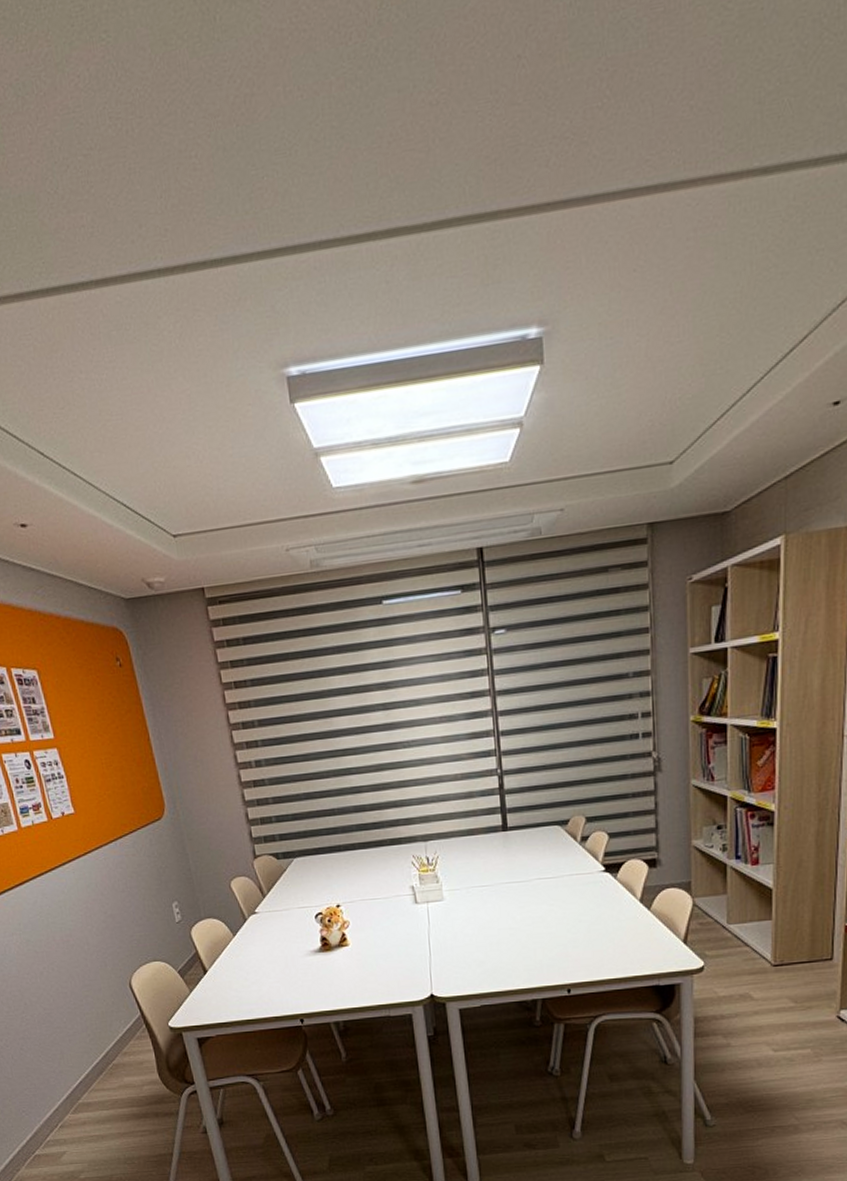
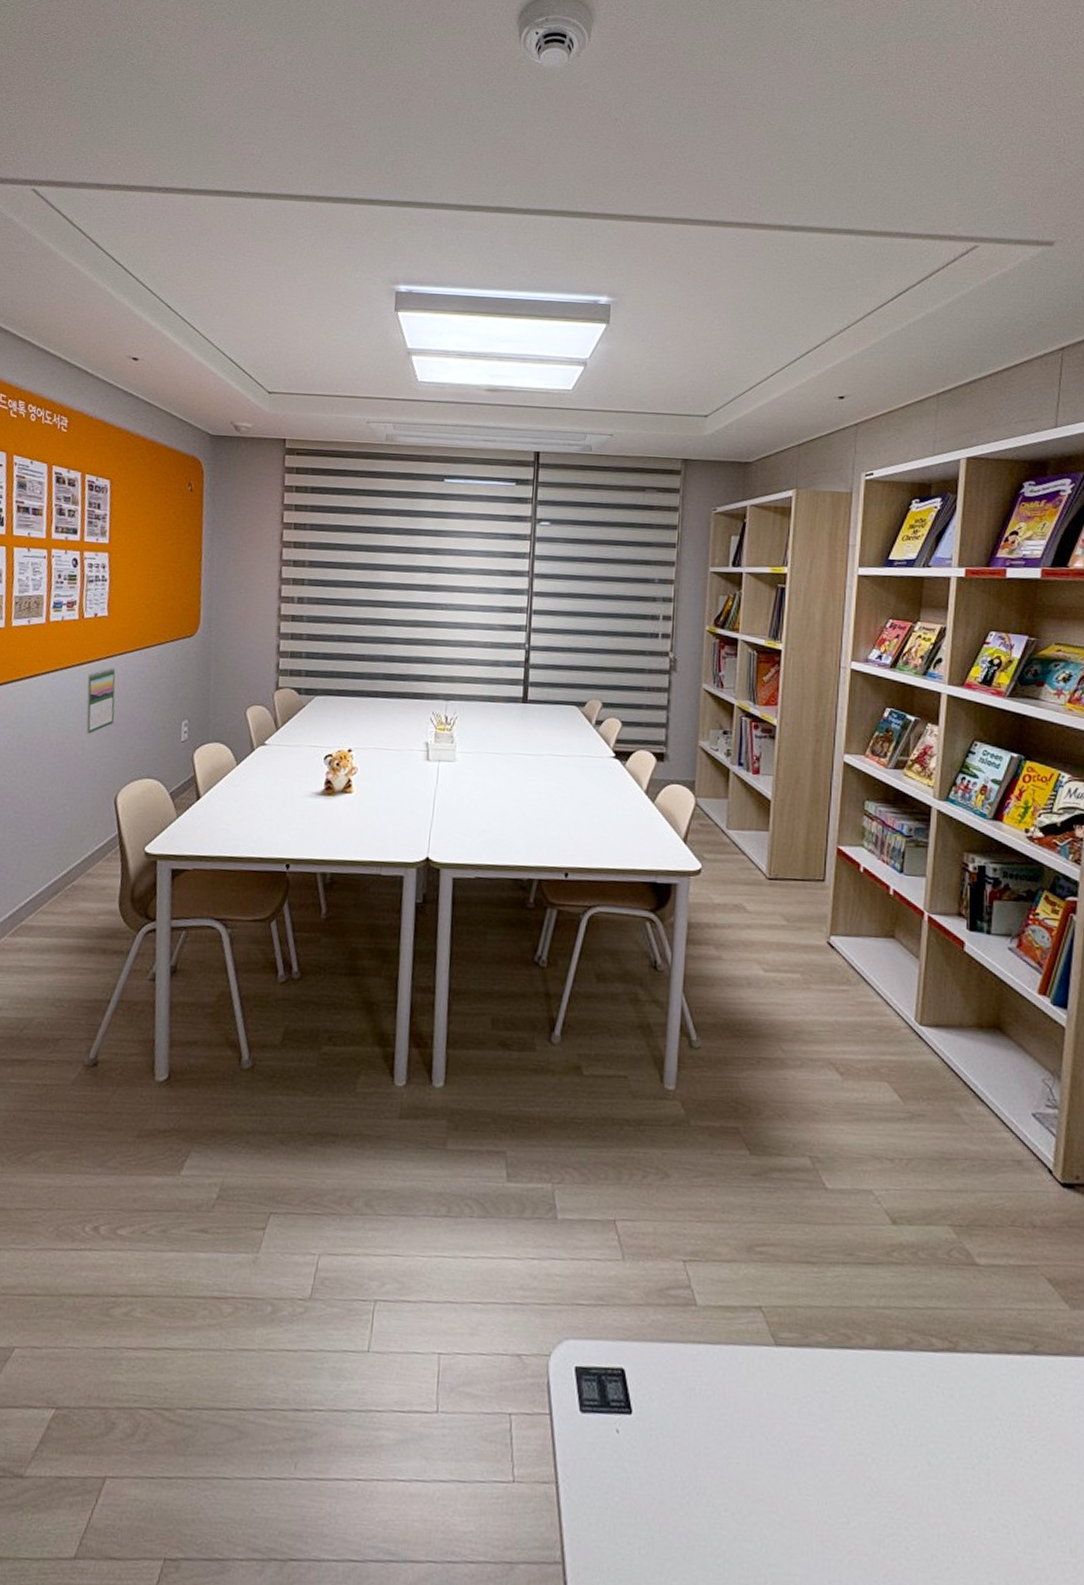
calendar: none [72,863,110,929] -> present [86,668,116,734]

